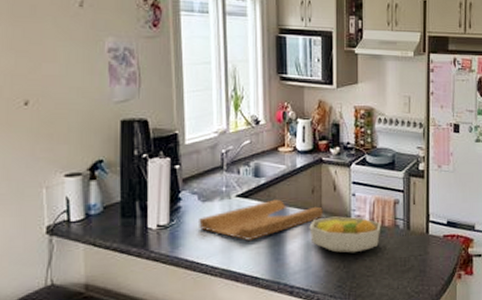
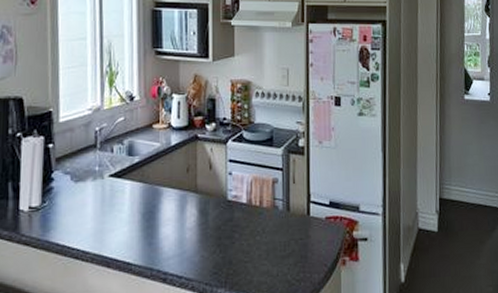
cutting board: present [197,199,323,241] -> none [69,179,198,223]
fruit bowl: present [309,216,381,253] -> none [184,197,259,237]

